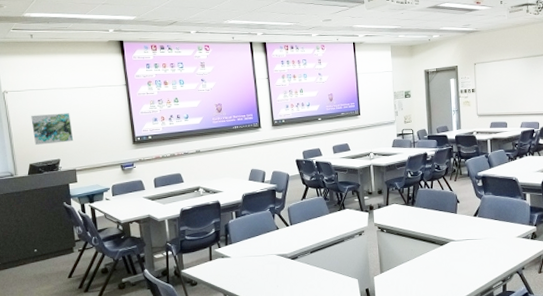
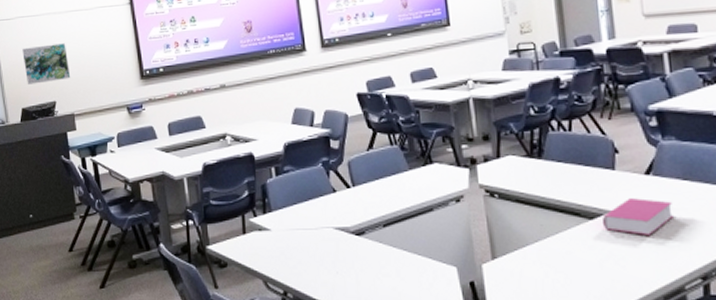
book: none [448,232,488,255] -> present [601,198,673,235]

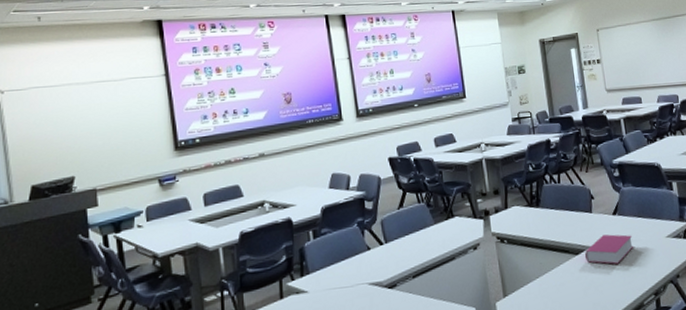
wall art: present [22,43,71,84] -> none [35,115,94,160]

